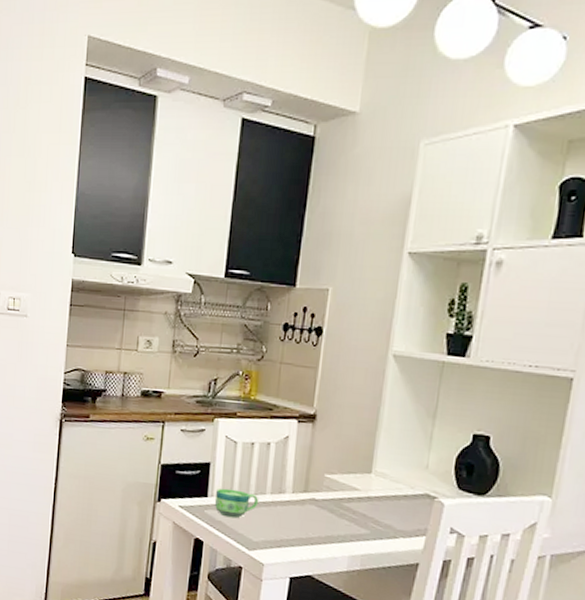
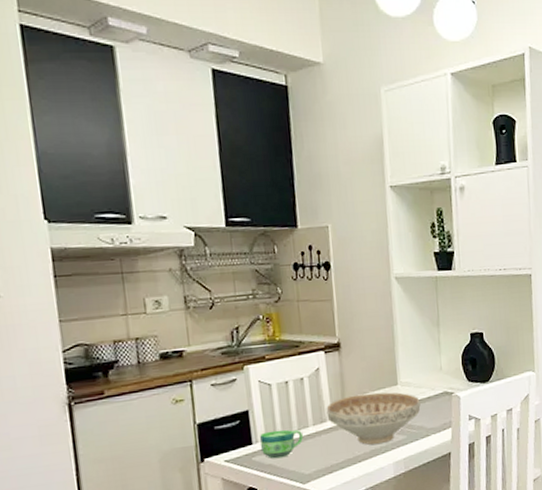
decorative bowl: none [287,472,395,533] -> present [326,392,421,445]

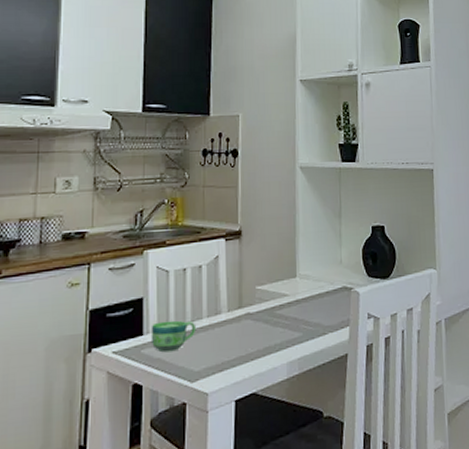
decorative bowl: present [326,392,421,445] -> none [222,284,319,342]

